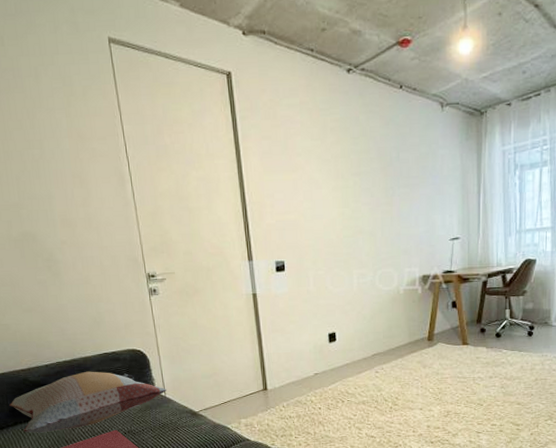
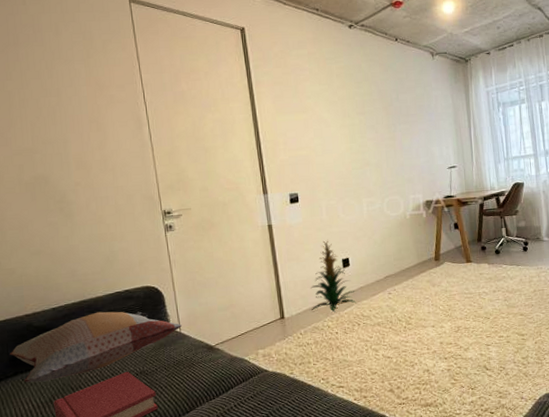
indoor plant: none [295,313,341,386] -> present [311,240,356,311]

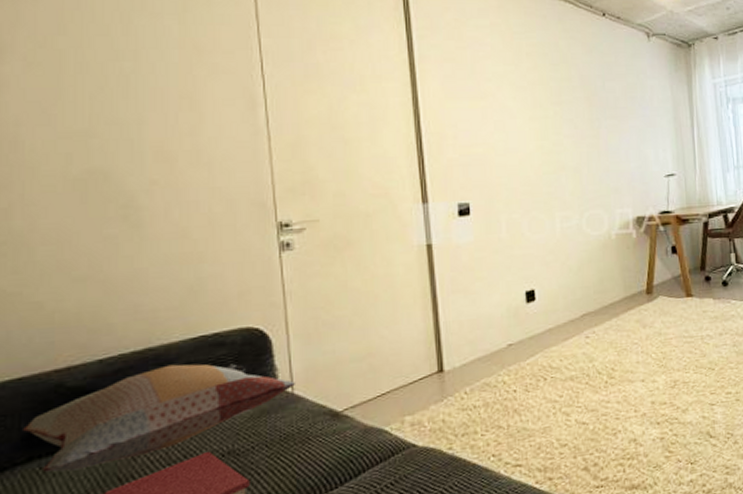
indoor plant: present [311,240,356,311] -> none [482,266,542,362]

